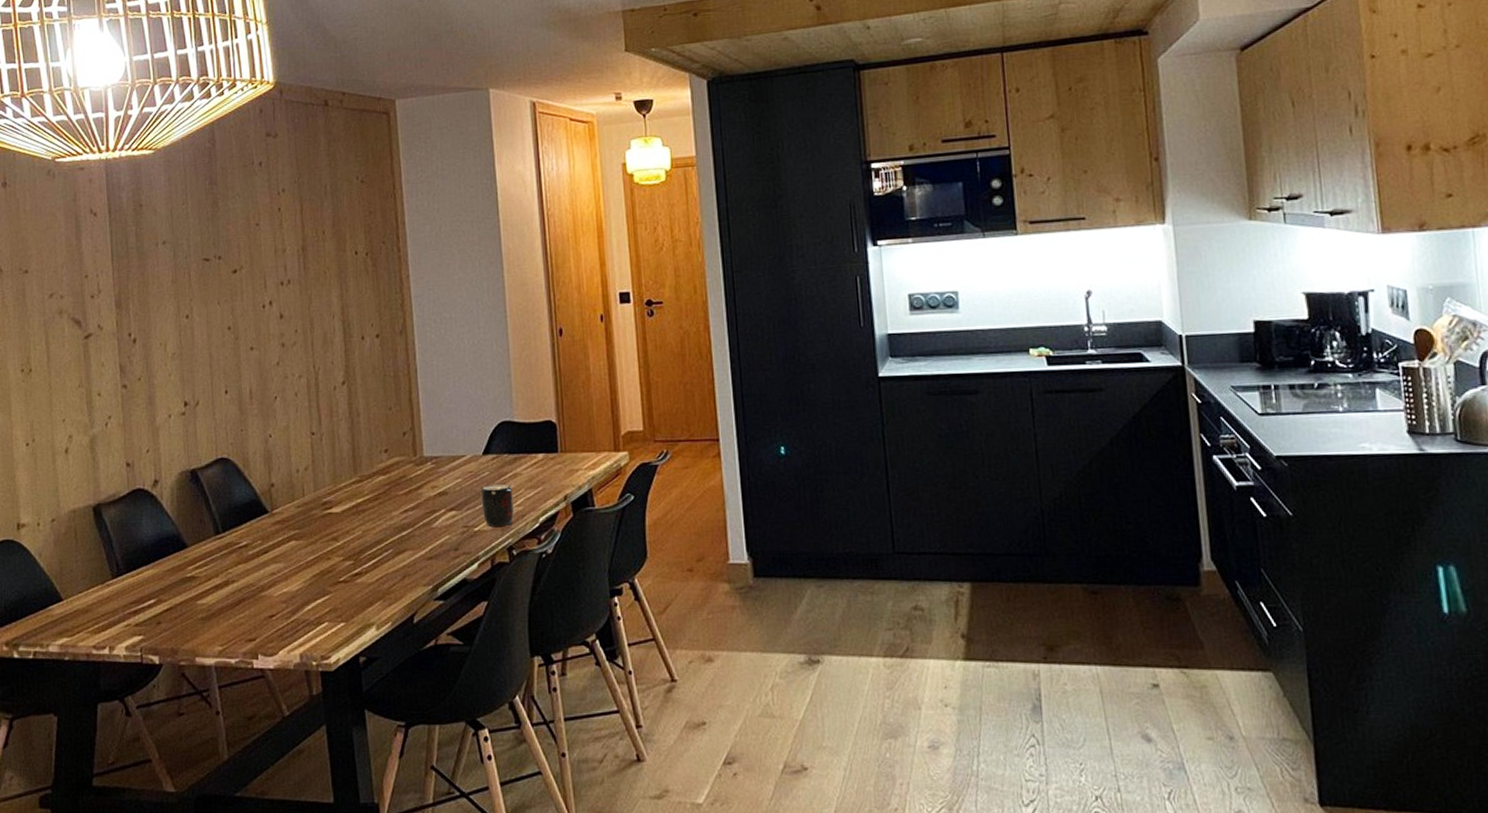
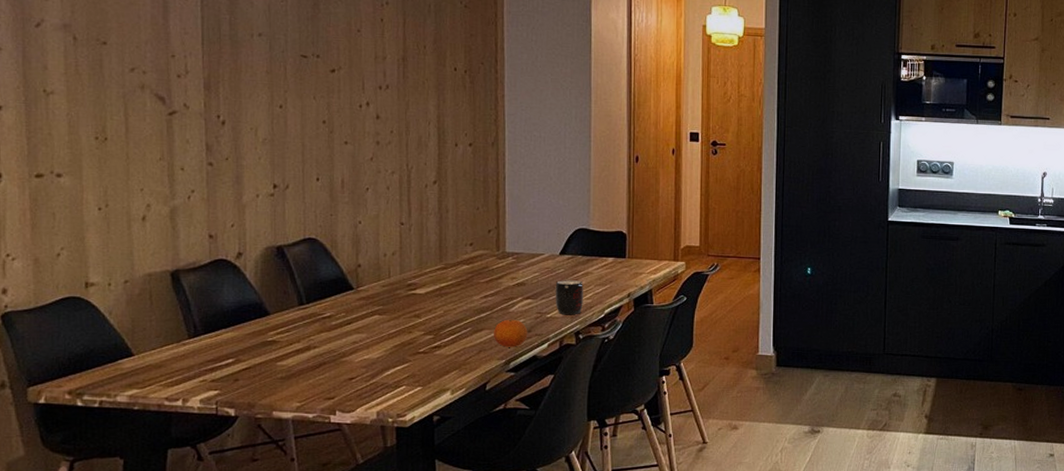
fruit: none [416,536,455,570] -> present [493,319,528,347]

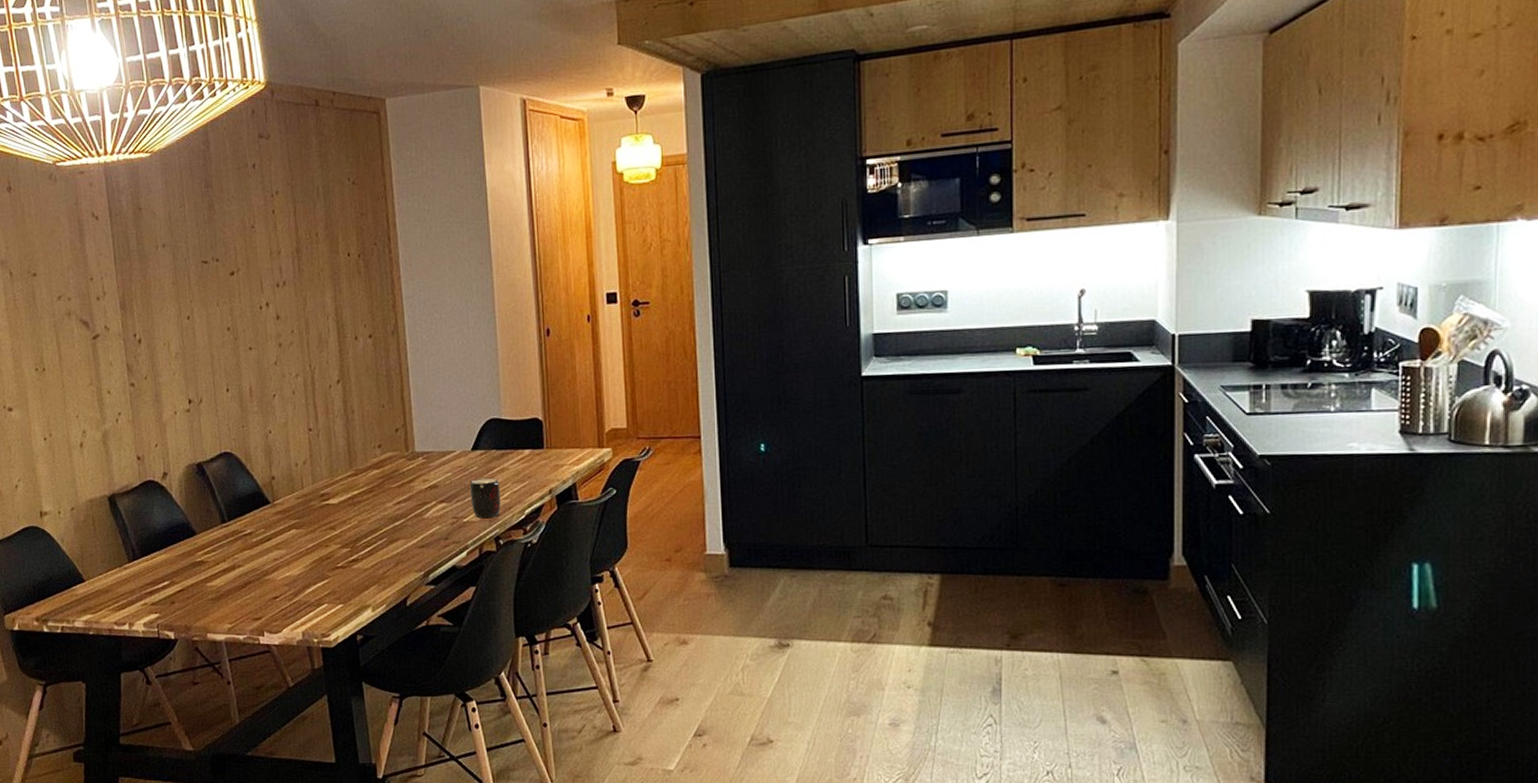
fruit: present [493,319,528,347] -> none [409,526,445,558]

